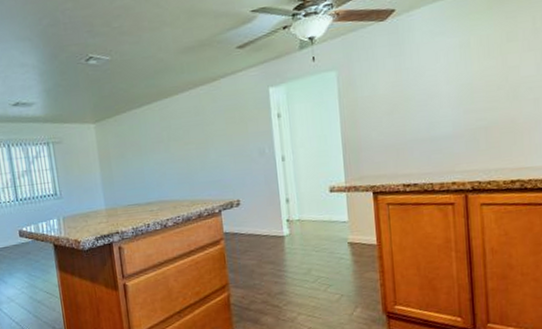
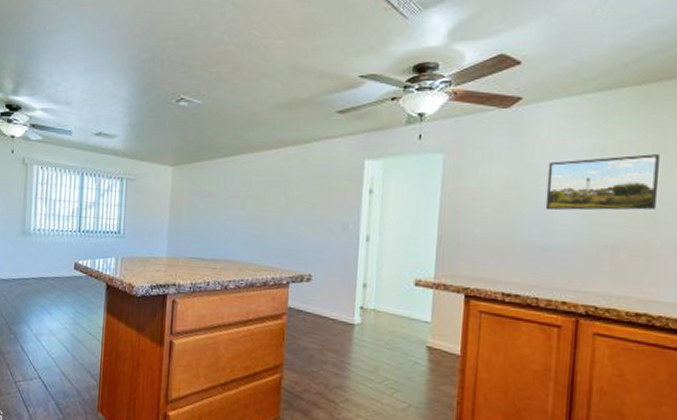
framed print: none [425,42,516,106] -> present [545,154,659,211]

